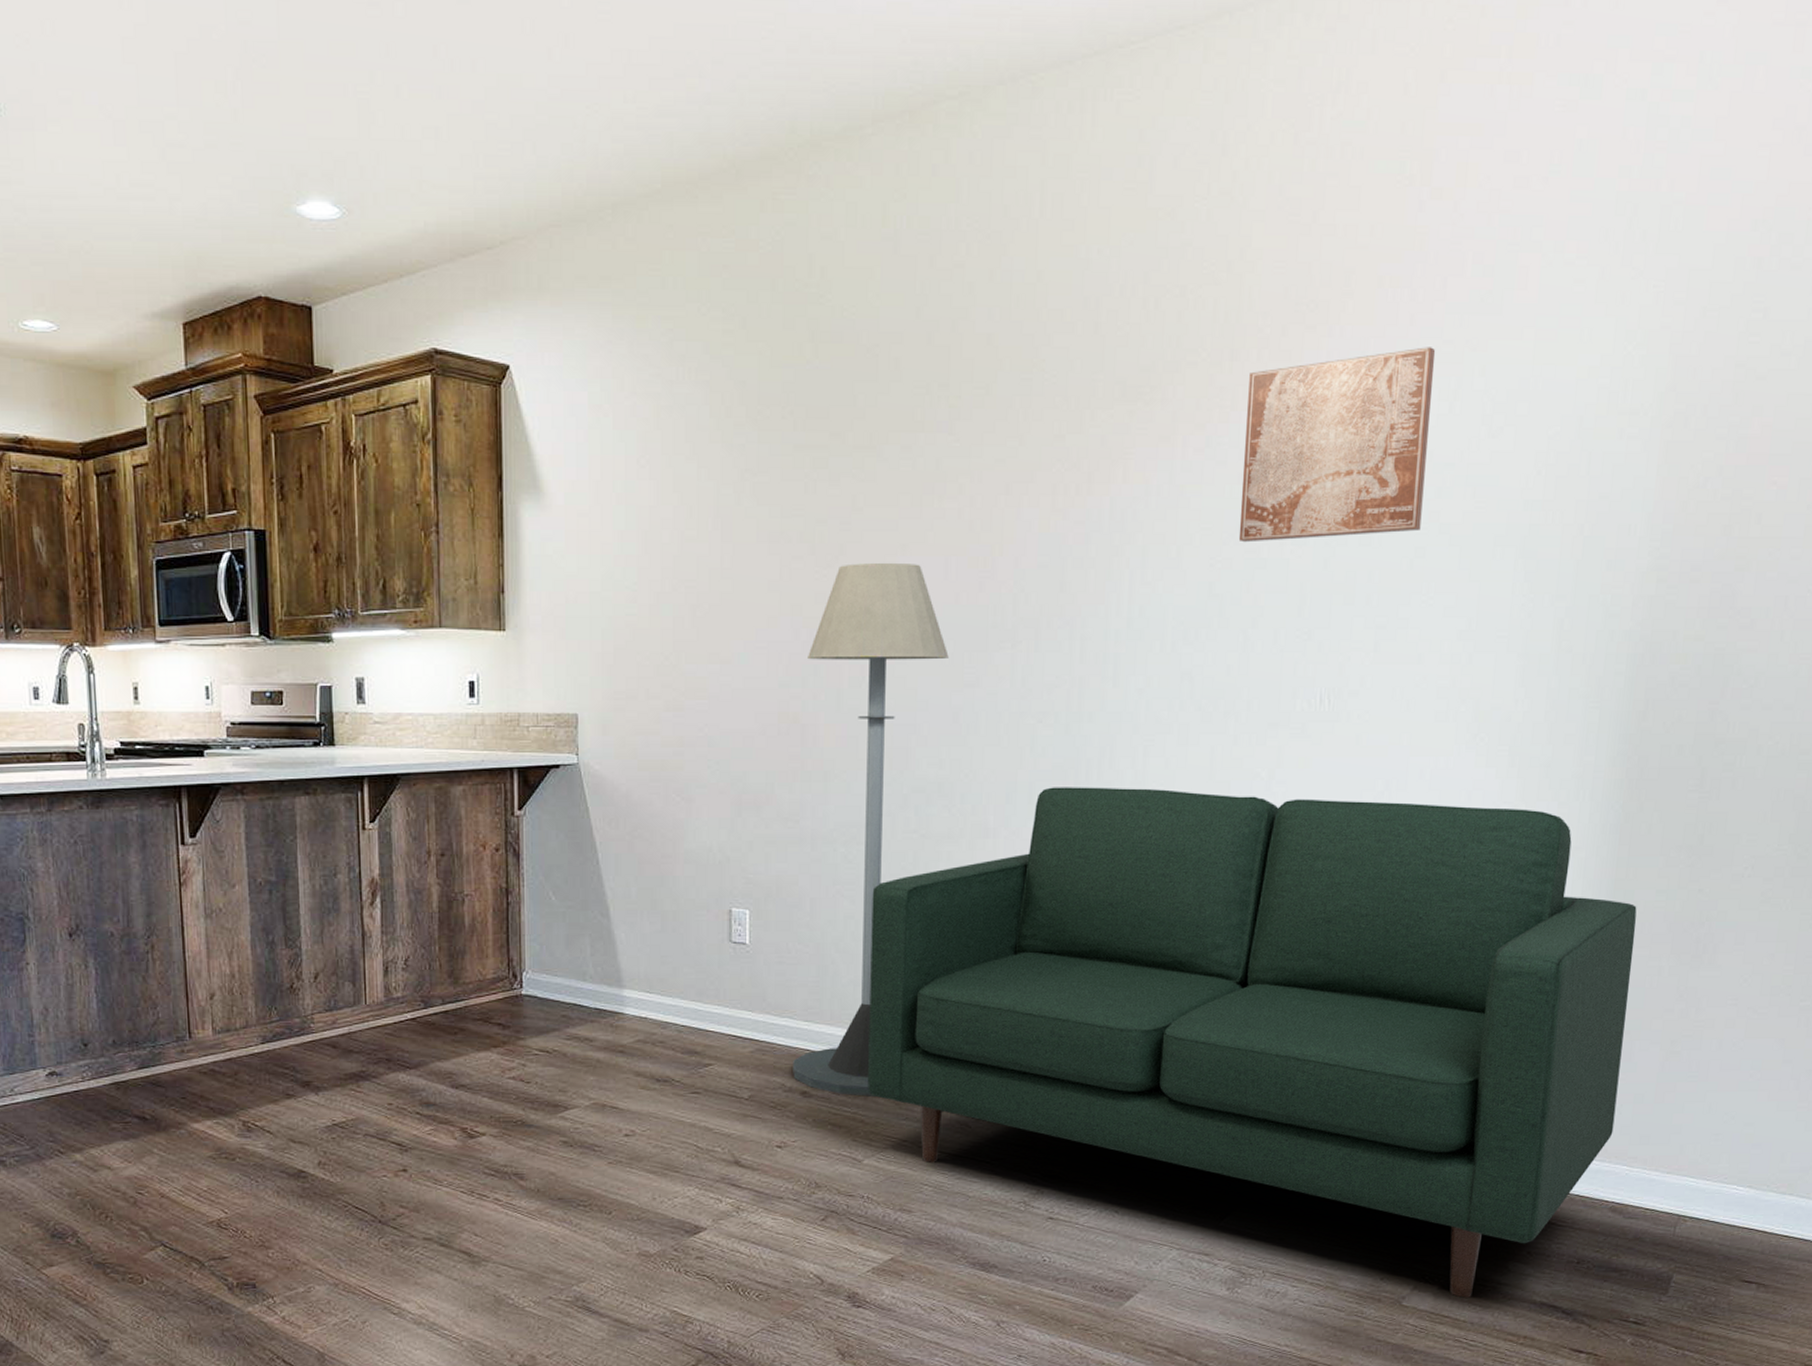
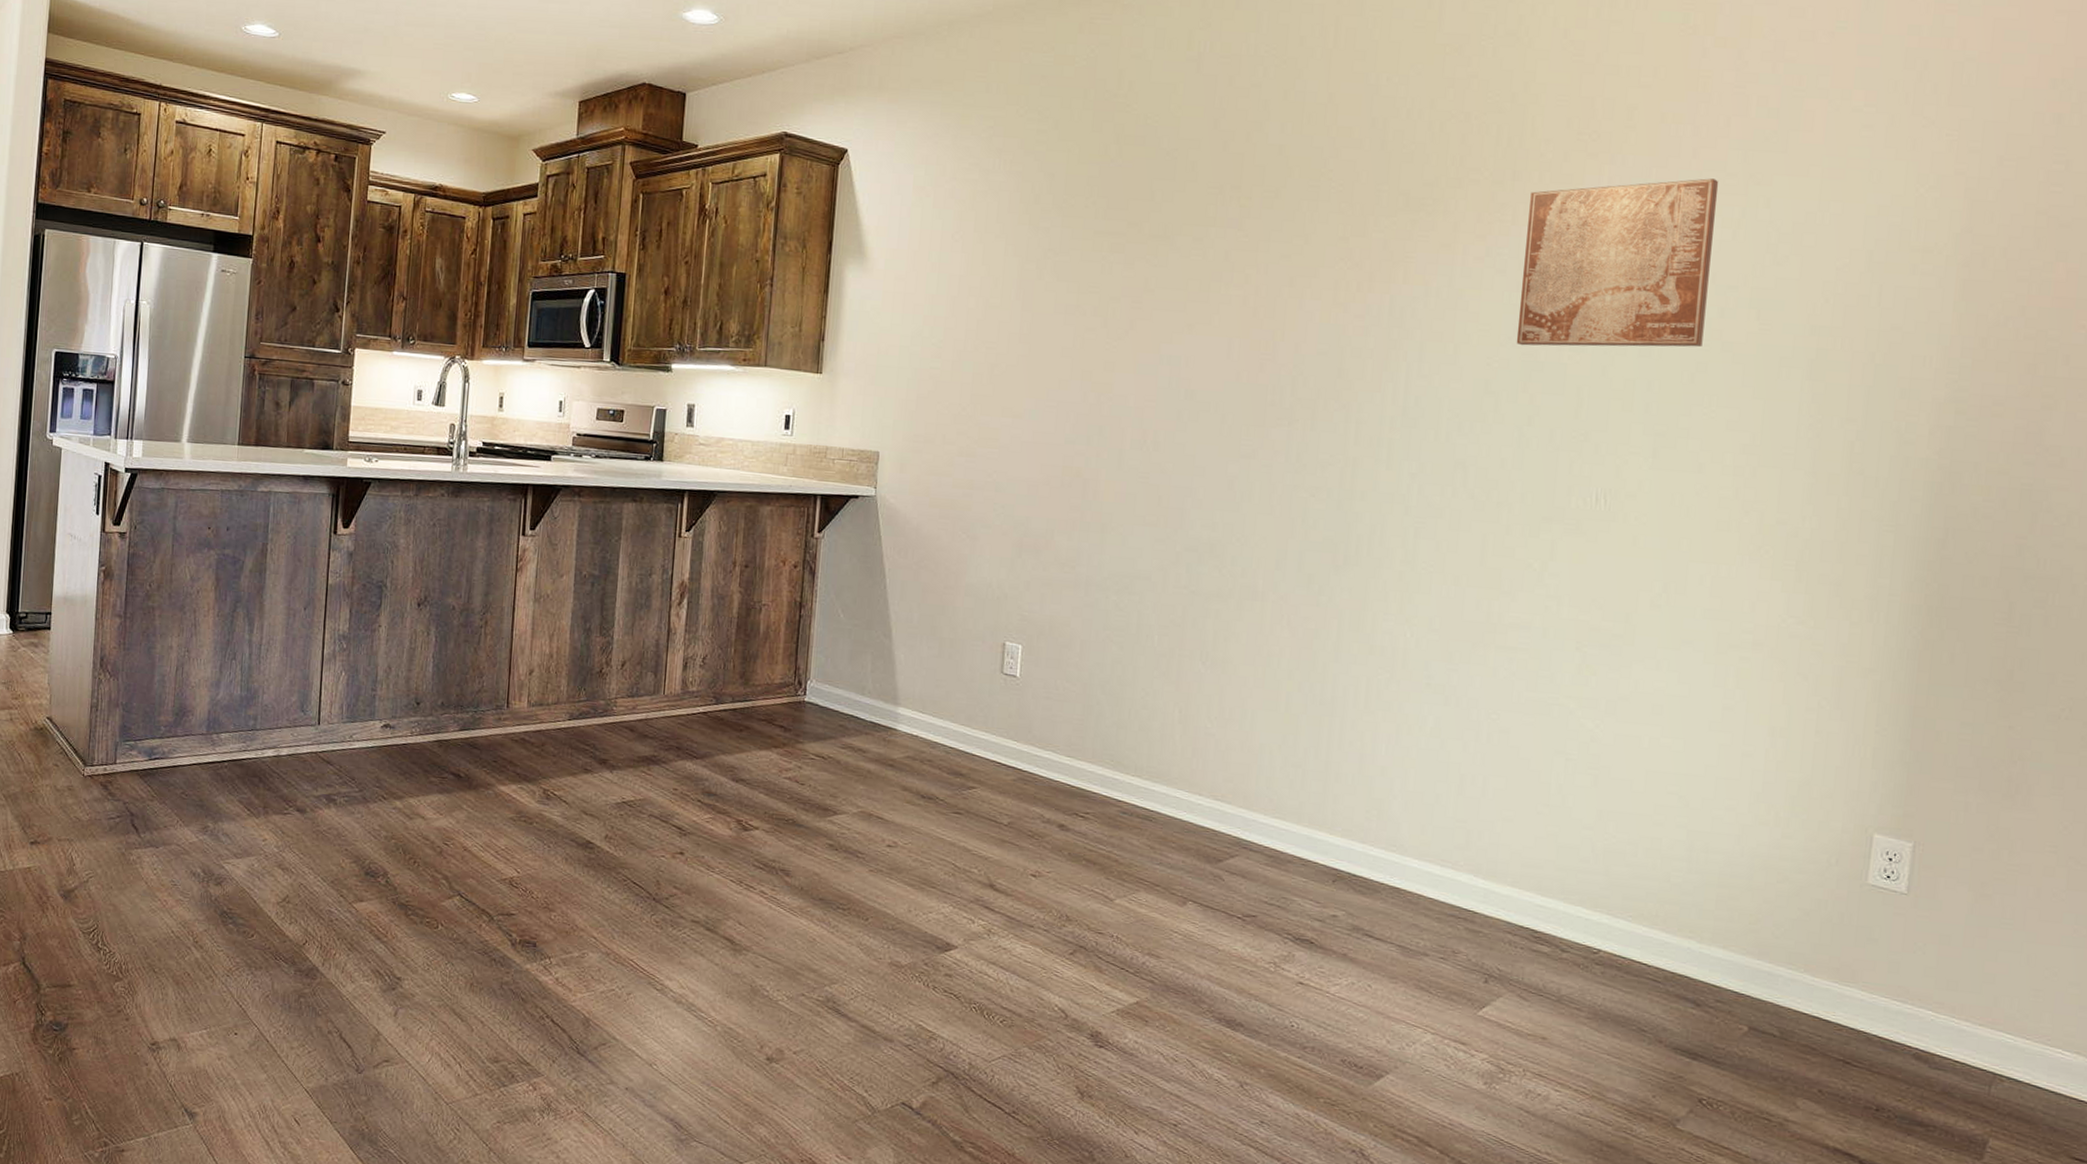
floor lamp: present [793,562,949,1097] -> none [1052,338,1227,838]
sofa: present [868,787,1637,1298] -> none [1124,558,1939,1131]

